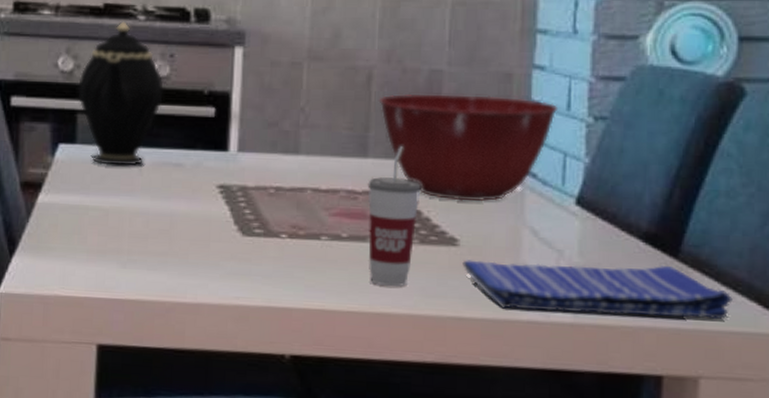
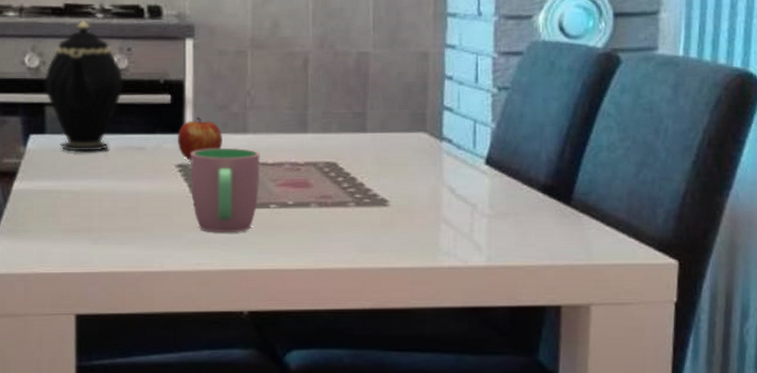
apple: none [219,134,271,182] -> present [177,117,222,161]
cup: none [233,169,312,266] -> present [191,147,260,233]
cup: present [367,146,421,287] -> none [308,121,355,245]
mixing bowl: present [378,94,559,202] -> none [315,73,468,167]
dish towel: present [462,260,733,319] -> none [392,212,615,258]

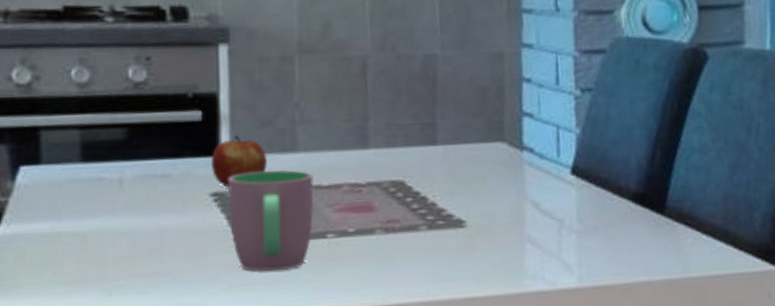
teapot: present [45,20,123,152] -> none [39,24,141,185]

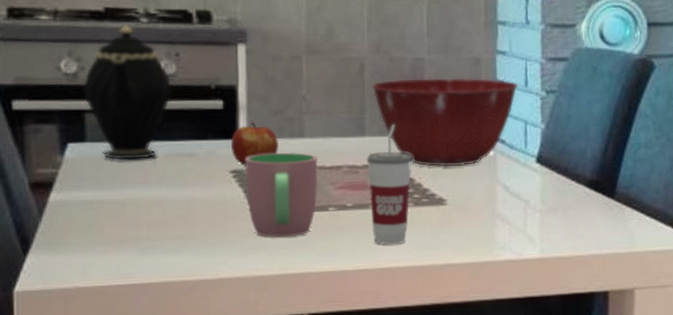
teapot: none [39,24,141,185] -> present [84,24,171,160]
cup: none [371,134,425,277] -> present [366,125,412,245]
mixing bowl: none [375,76,548,183] -> present [371,78,519,167]

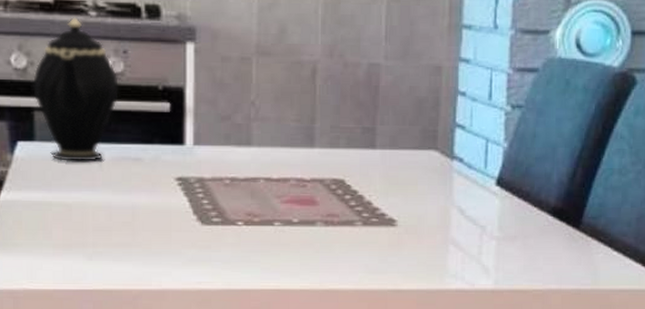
apple: present [230,123,278,166] -> none [176,128,225,174]
cup: present [245,152,318,238] -> none [191,161,264,251]
cup: present [366,125,412,245] -> none [315,136,363,266]
mixing bowl: present [371,78,519,167] -> none [323,87,482,185]

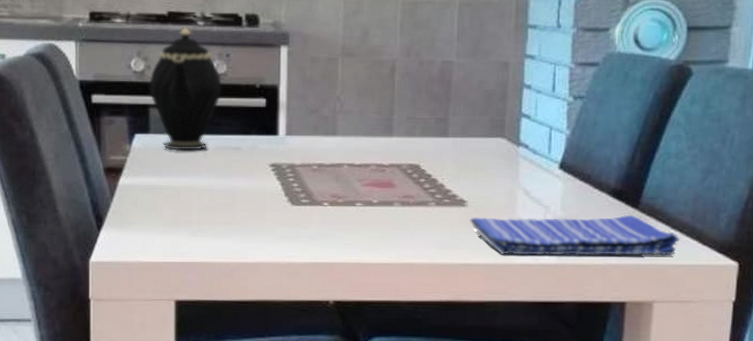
dish towel: none [400,236,622,281] -> present [470,215,679,256]

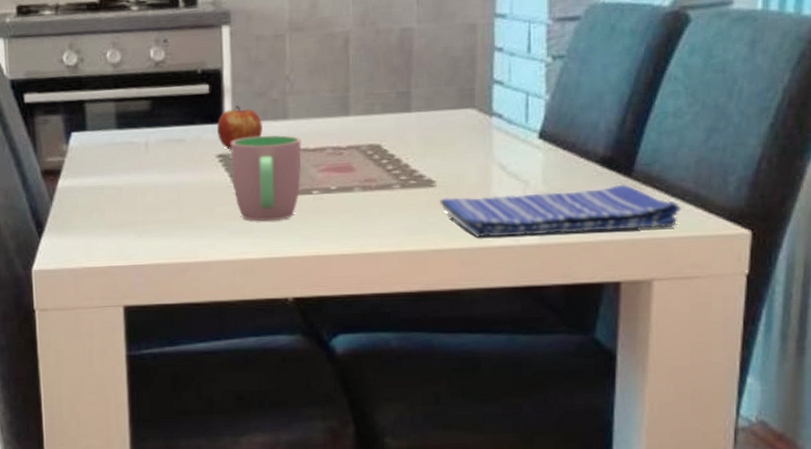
teapot: present [149,27,222,151] -> none [83,13,161,147]
apple: none [271,120,313,161] -> present [216,106,262,150]
cup: none [283,149,348,229] -> present [231,134,302,222]

